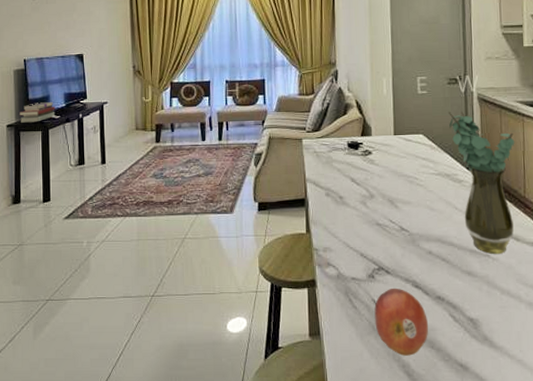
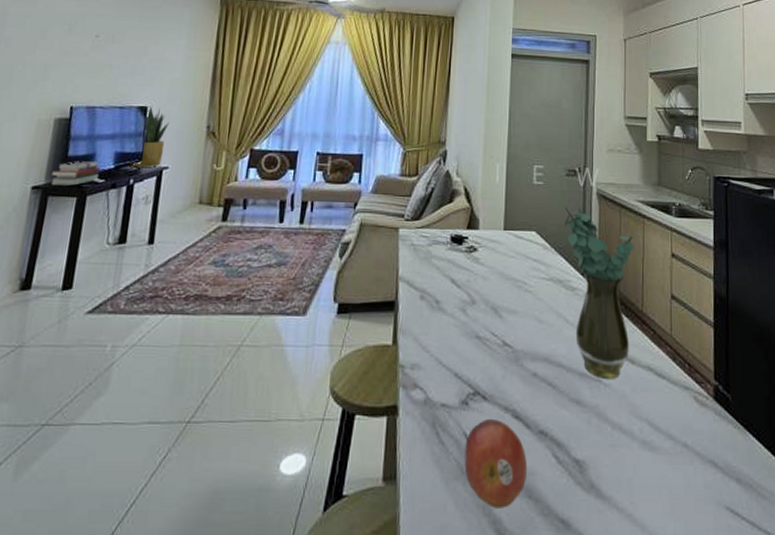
planter: none [77,53,102,105] -> present [130,105,169,168]

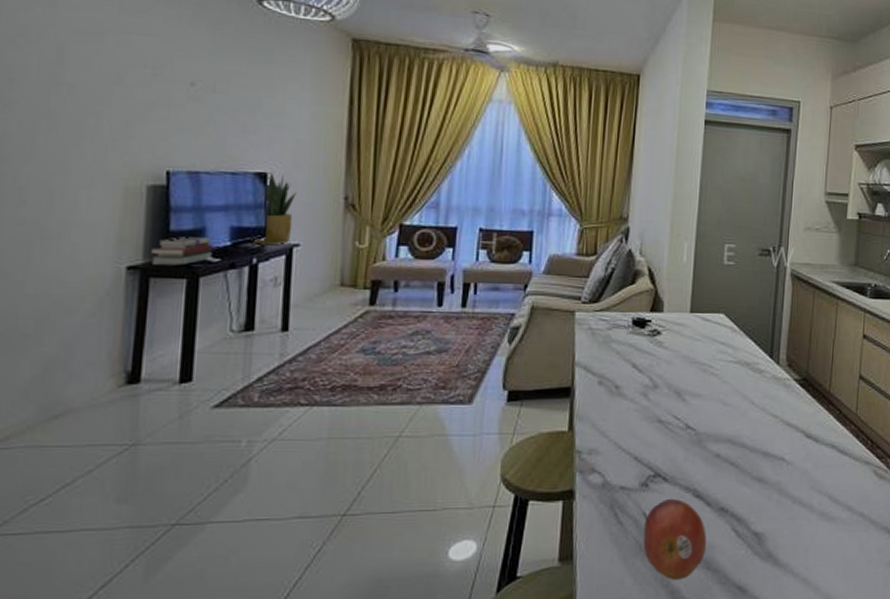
vase: present [564,206,634,379] -> none [755,287,826,457]

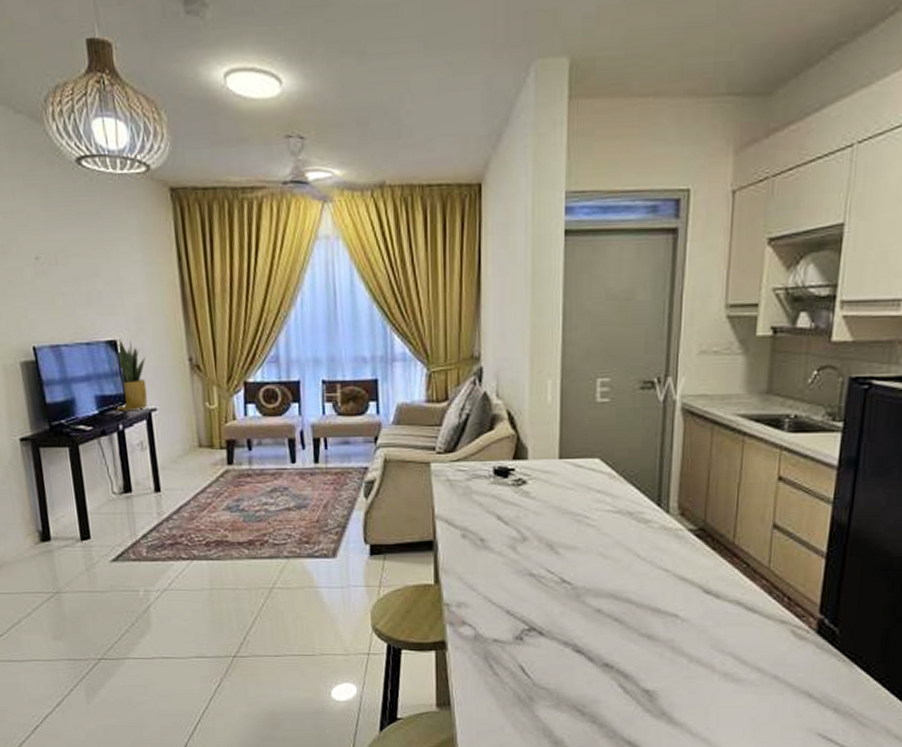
books: present [151,237,214,266] -> none [35,408,86,436]
fruit: present [643,498,707,580] -> none [521,652,591,731]

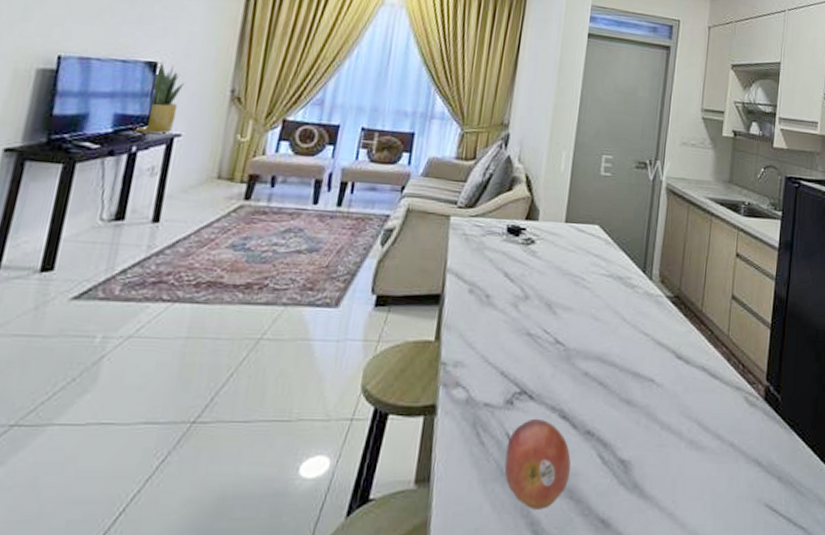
fruit: none [521,652,591,731] -> present [504,418,571,510]

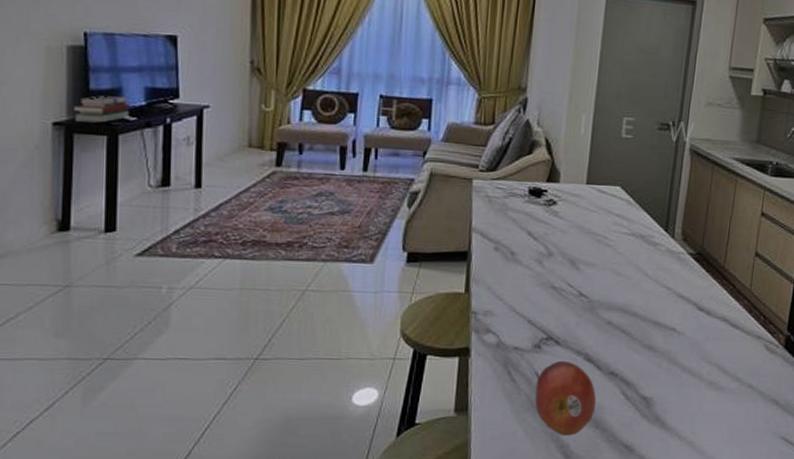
books: none [30,121,95,150] -> present [74,95,130,123]
planter: present [133,61,184,134] -> none [164,34,205,106]

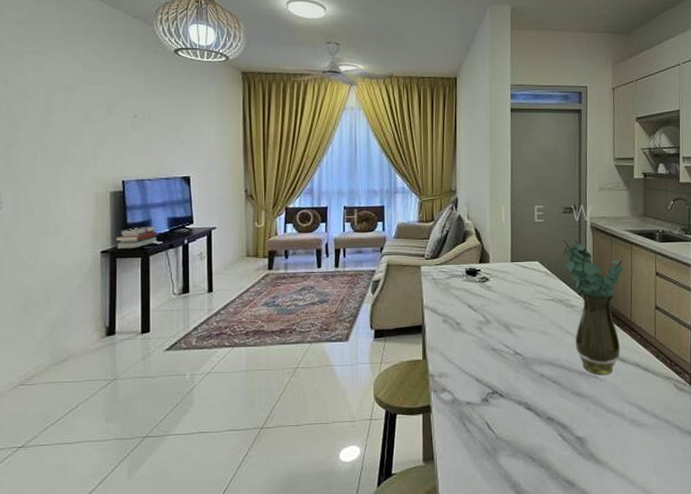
fruit: present [535,360,597,436] -> none [488,410,539,476]
vase: none [652,161,724,328] -> present [562,239,624,375]

